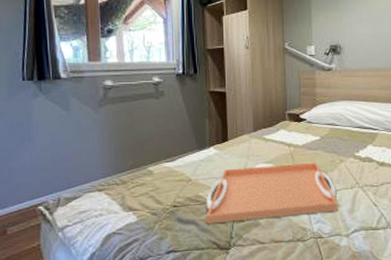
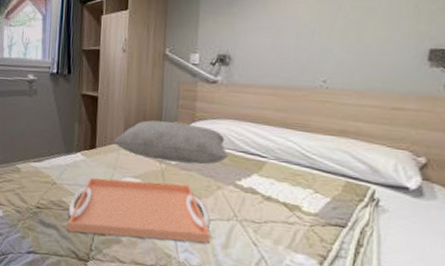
cushion: none [244,108,346,144] -> present [113,120,228,165]

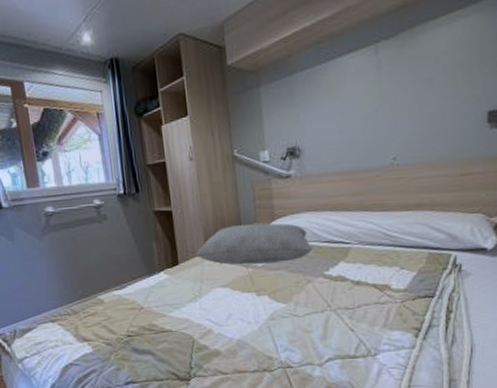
serving tray: present [67,177,211,243] -> none [160,284,308,354]

